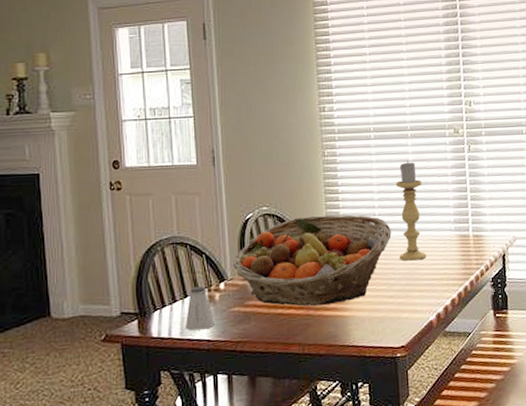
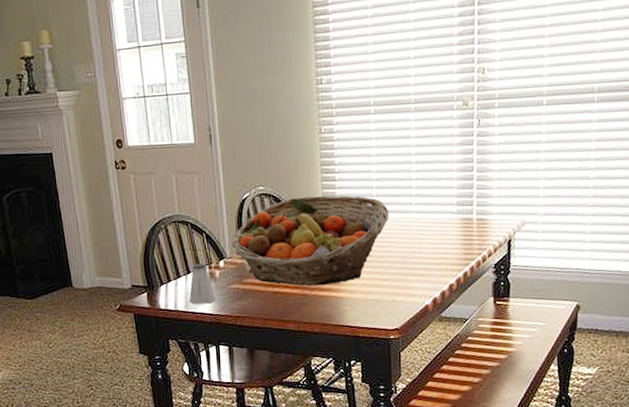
candle holder: present [395,161,427,261] -> none [395,137,426,244]

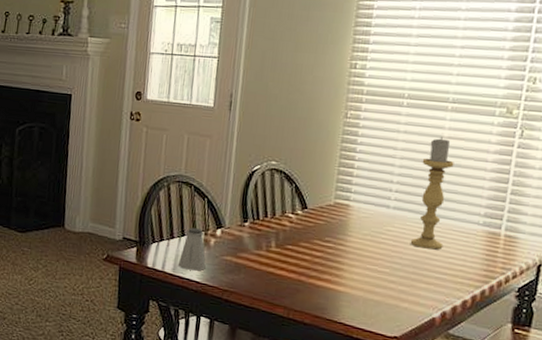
fruit basket: present [230,196,389,286] -> none [231,178,407,276]
candle holder: none [395,137,426,244] -> present [410,137,454,250]

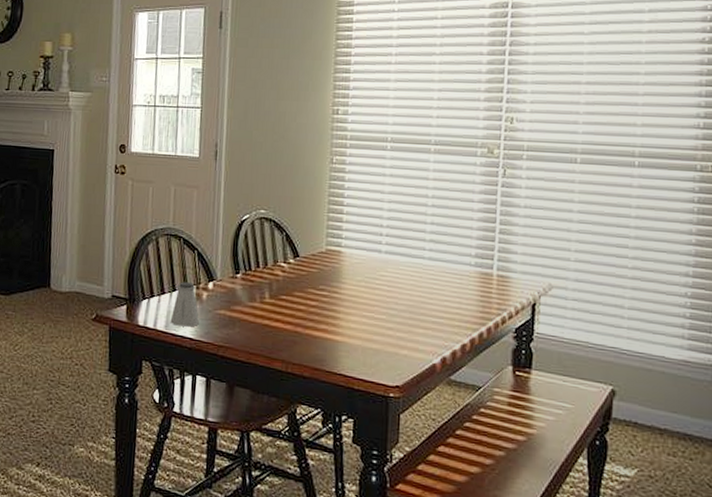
candle holder: present [410,137,454,250] -> none [404,179,441,293]

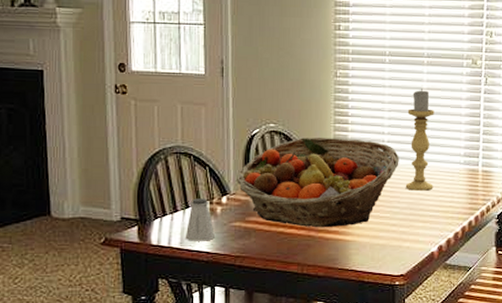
fruit basket: none [223,226,399,325] -> present [235,137,399,228]
candle holder: none [404,179,441,293] -> present [405,89,434,191]

